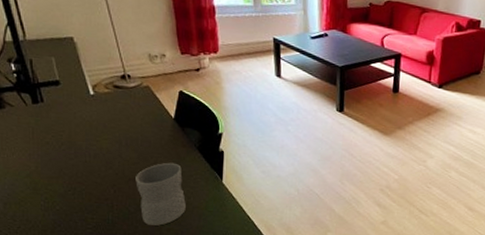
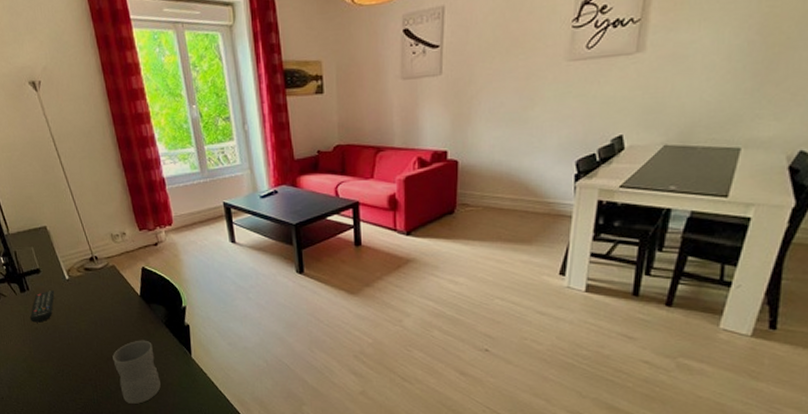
remote control: none [42,104,75,137] -> present [30,289,55,323]

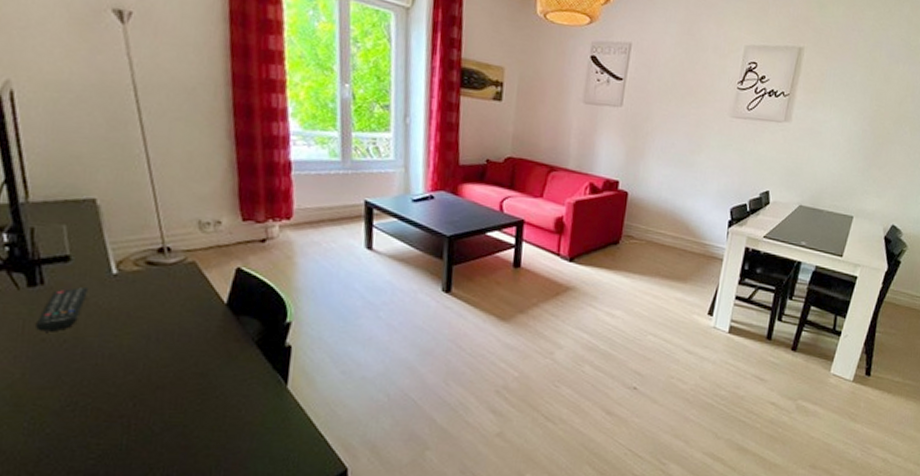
mug: present [112,340,161,404] -> none [165,363,235,451]

